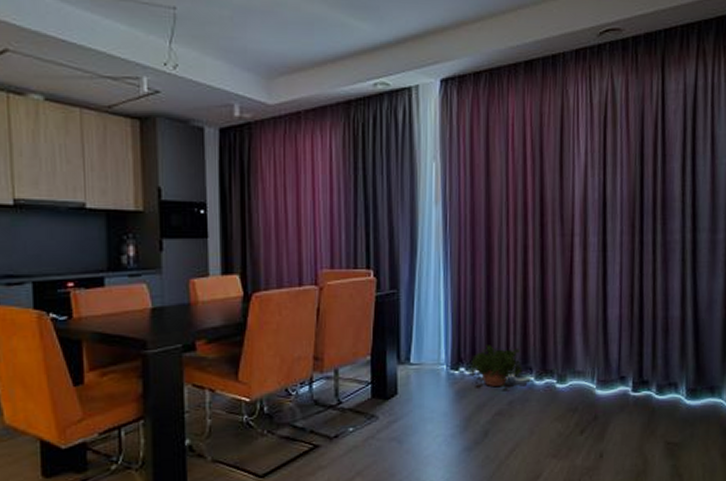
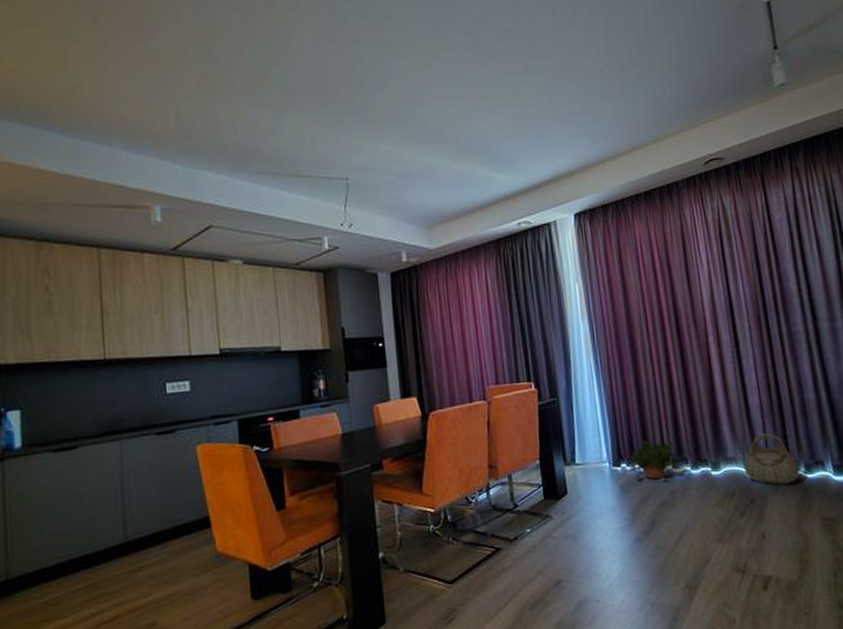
basket: none [592,348,651,405] -> present [743,433,800,485]

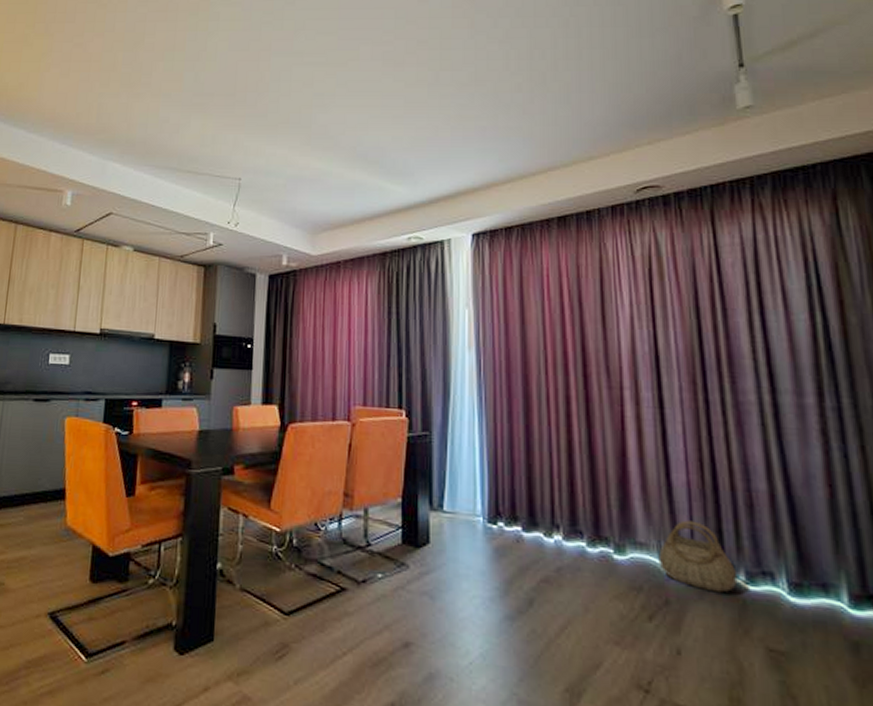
potted plant: present [629,440,679,482] -> none [507,500,571,554]

